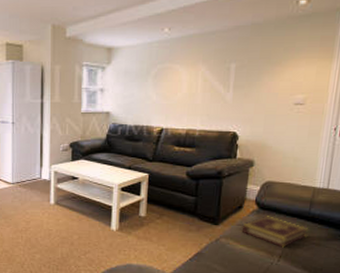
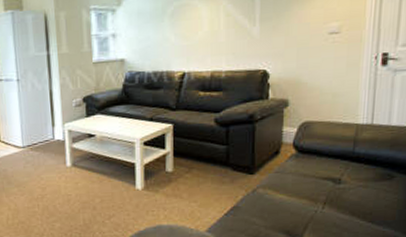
book: present [241,216,308,248] -> none [280,159,353,193]

